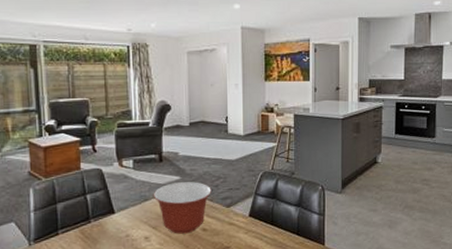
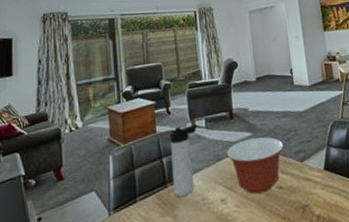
thermos bottle: none [95,164,125,233] -> present [169,124,198,198]

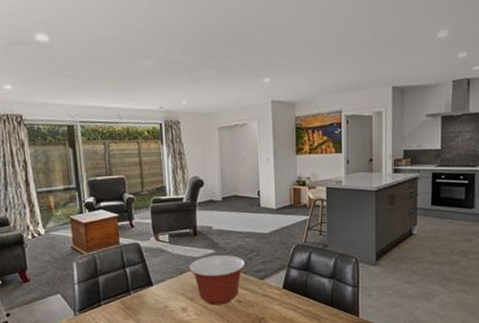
thermos bottle: present [169,124,198,198] -> none [133,238,162,304]

